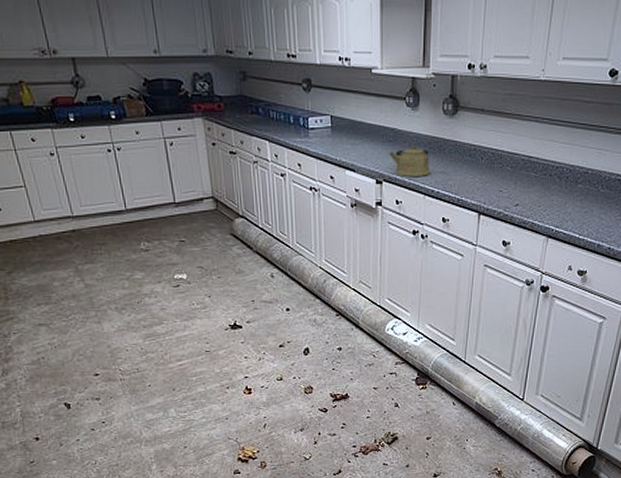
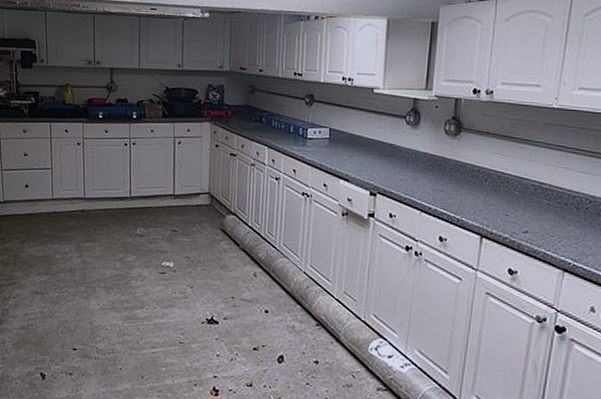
kettle: present [388,145,430,176] -> none [384,161,428,193]

